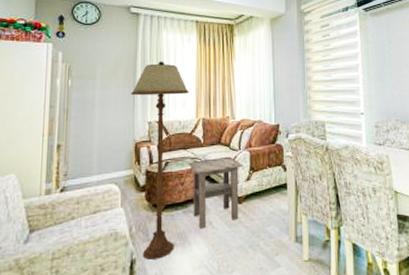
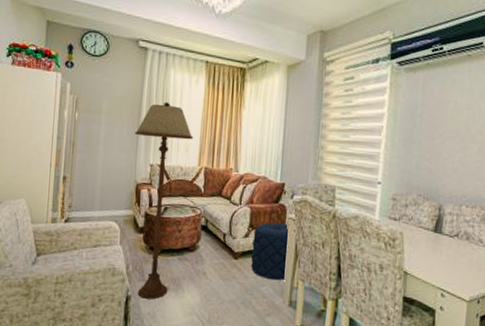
side table: present [188,156,243,229] -> none [187,209,243,278]
pouf: none [254,162,289,219] -> present [250,222,290,280]

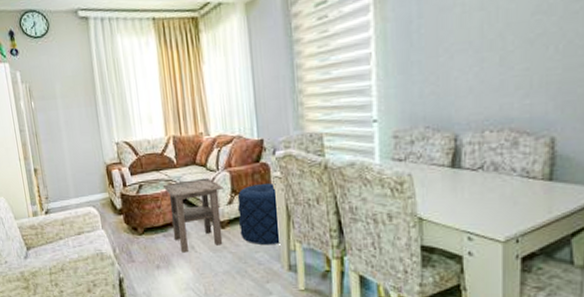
floor lamp: present [135,102,193,300] -> none [94,72,159,279]
side table: none [187,209,243,278] -> present [162,177,224,253]

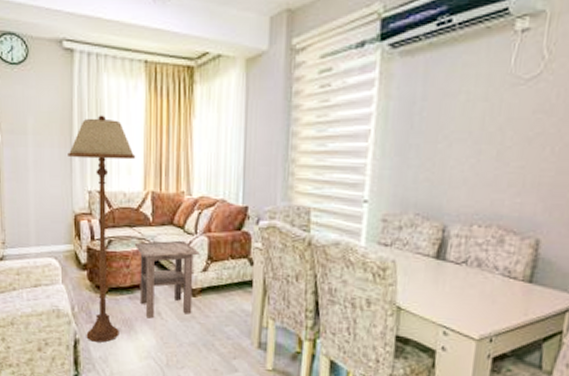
floor lamp: none [94,72,159,279] -> present [68,115,136,343]
pouf: present [237,183,280,246] -> none [211,253,256,320]

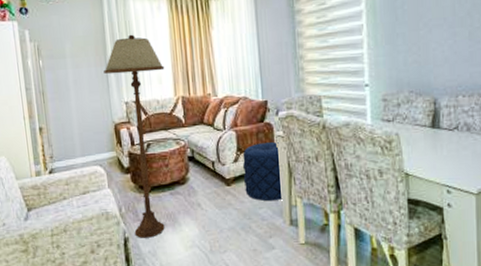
side table: present [134,240,200,319] -> none [170,136,230,211]
pouf: none [211,253,256,320] -> present [242,142,283,202]

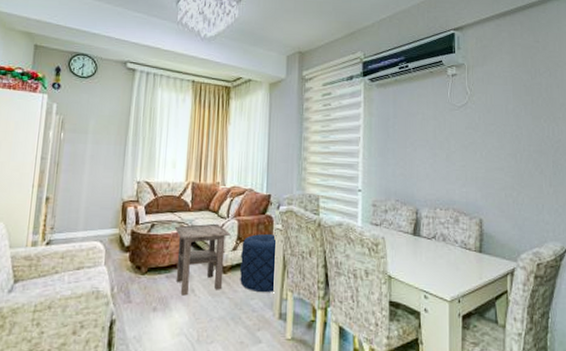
floor lamp: present [104,34,165,238] -> none [122,120,181,322]
side table: none [170,136,230,211] -> present [174,223,231,296]

